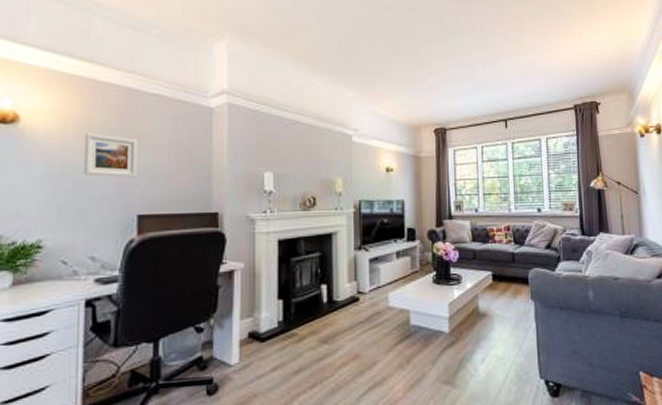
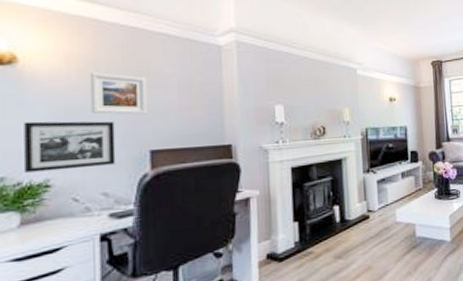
picture frame: none [20,181,105,232] -> present [24,121,116,173]

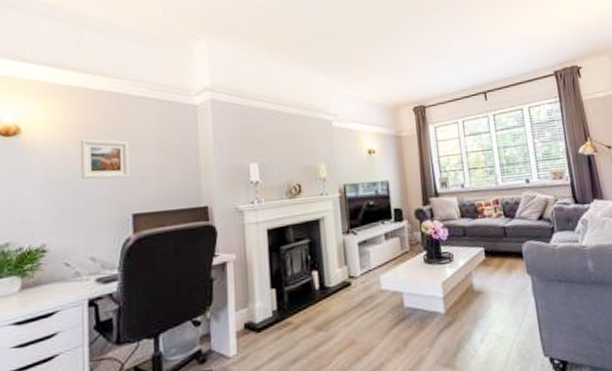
picture frame: present [24,121,116,173] -> none [25,186,102,238]

